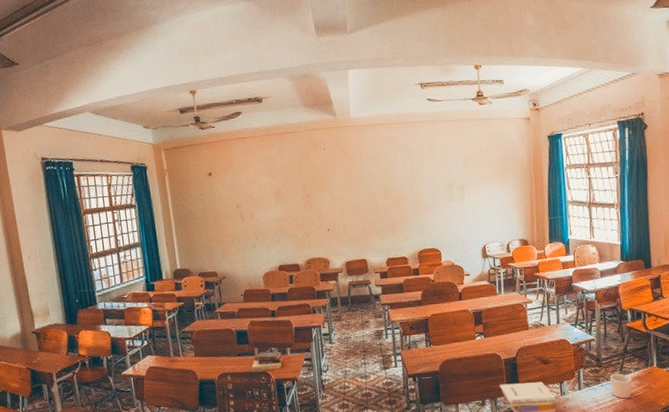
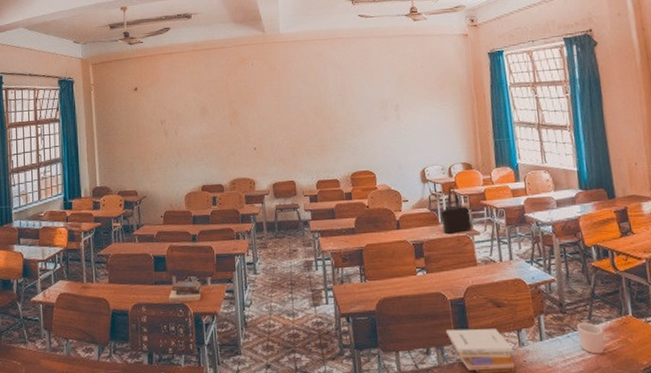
tote bag: none [499,260,526,304] -> present [441,186,472,235]

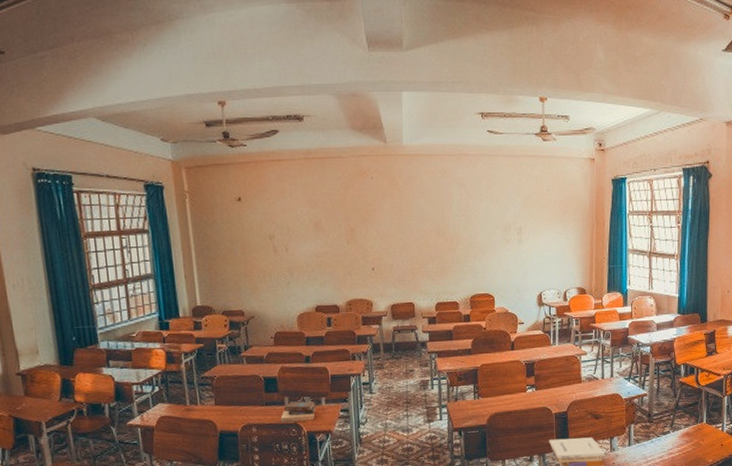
tote bag: present [441,186,472,235] -> none [553,309,580,355]
mug: present [576,322,605,354] -> none [660,429,681,456]

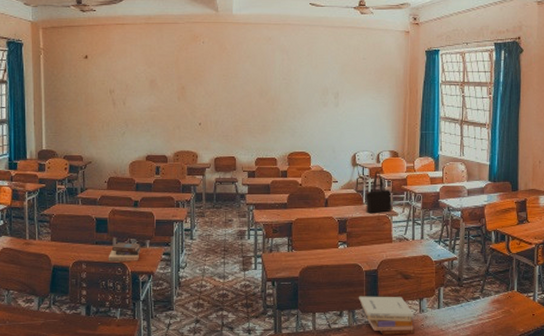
tote bag: none [553,309,580,355] -> present [366,170,392,214]

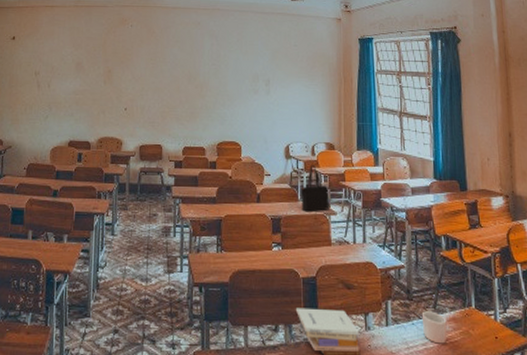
books: present [108,242,141,261] -> none [21,236,58,258]
mug: none [469,295,491,322] -> present [421,311,448,344]

